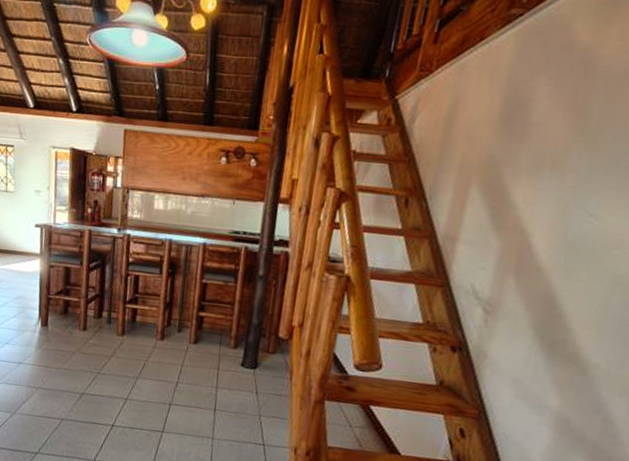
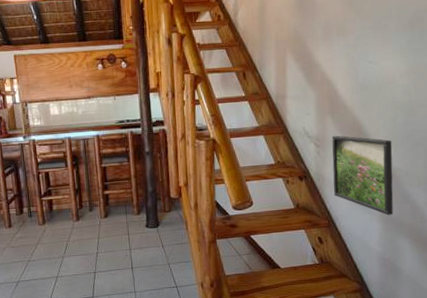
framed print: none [494,303,596,424] -> present [332,135,394,215]

